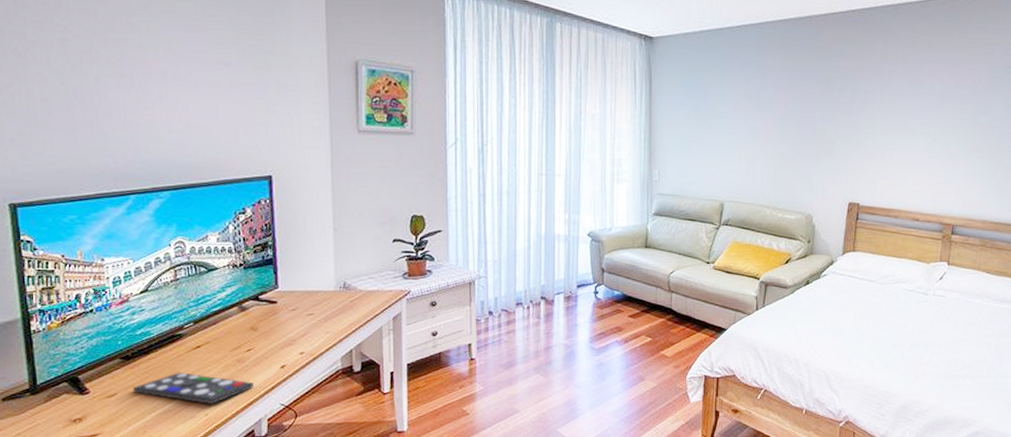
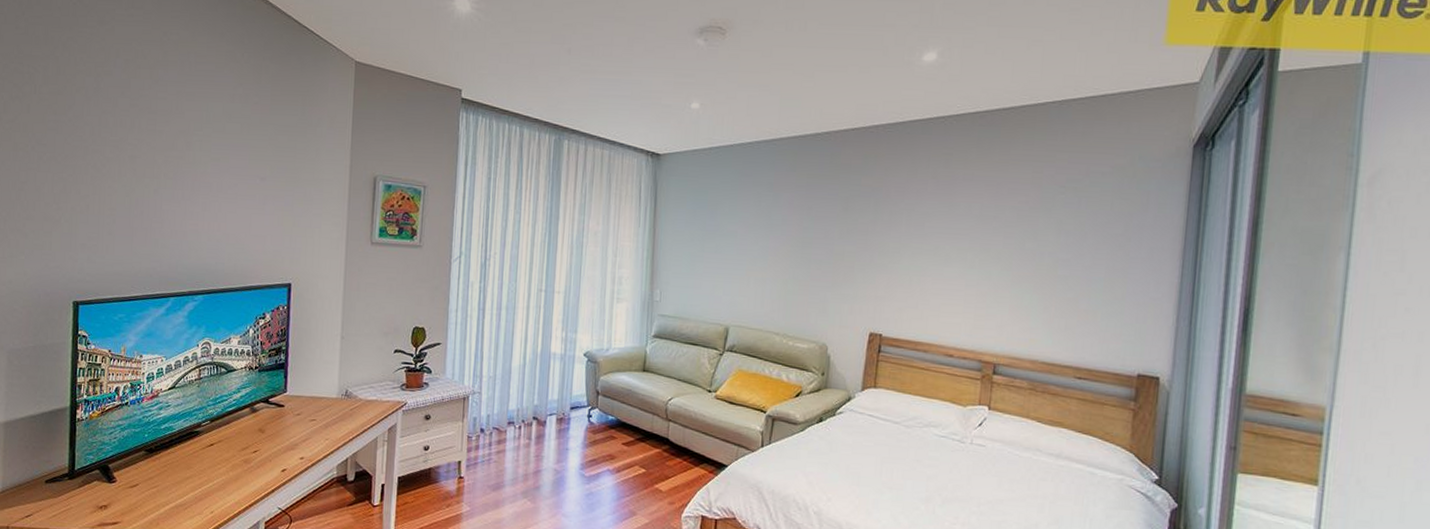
remote control: present [133,372,254,404] -> none [152,468,256,502]

